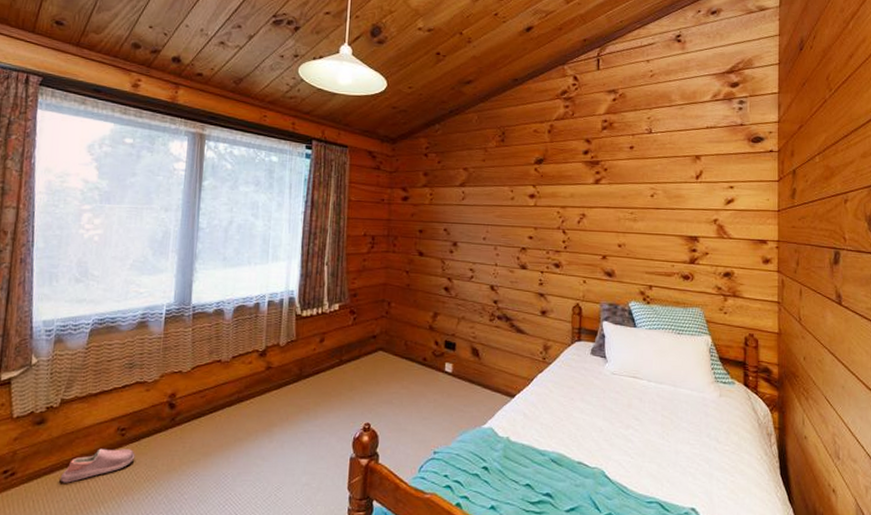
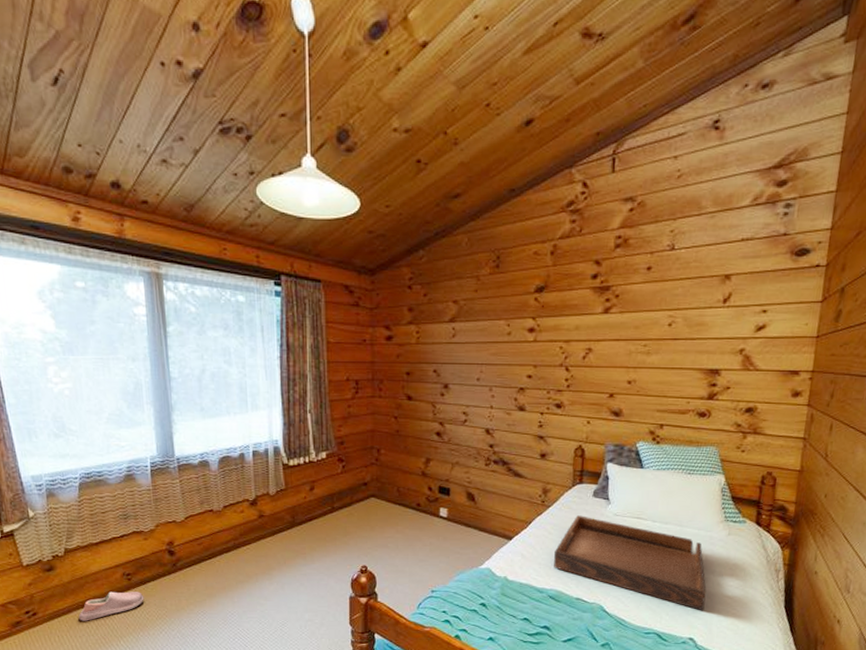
serving tray: none [555,373,704,478] -> present [554,515,706,611]

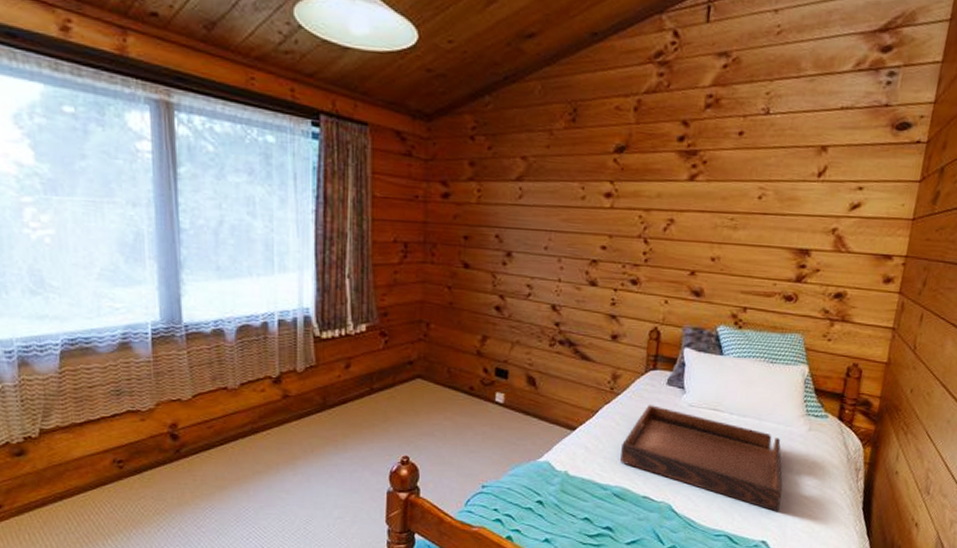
shoe: present [78,591,144,621] -> none [55,481,139,516]

